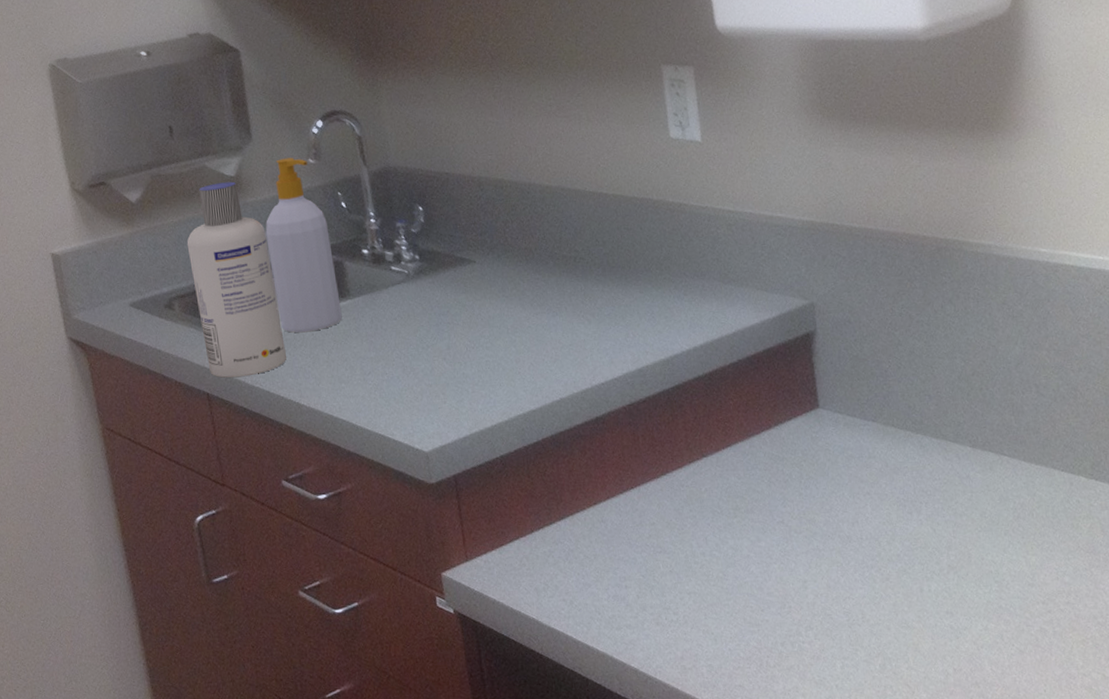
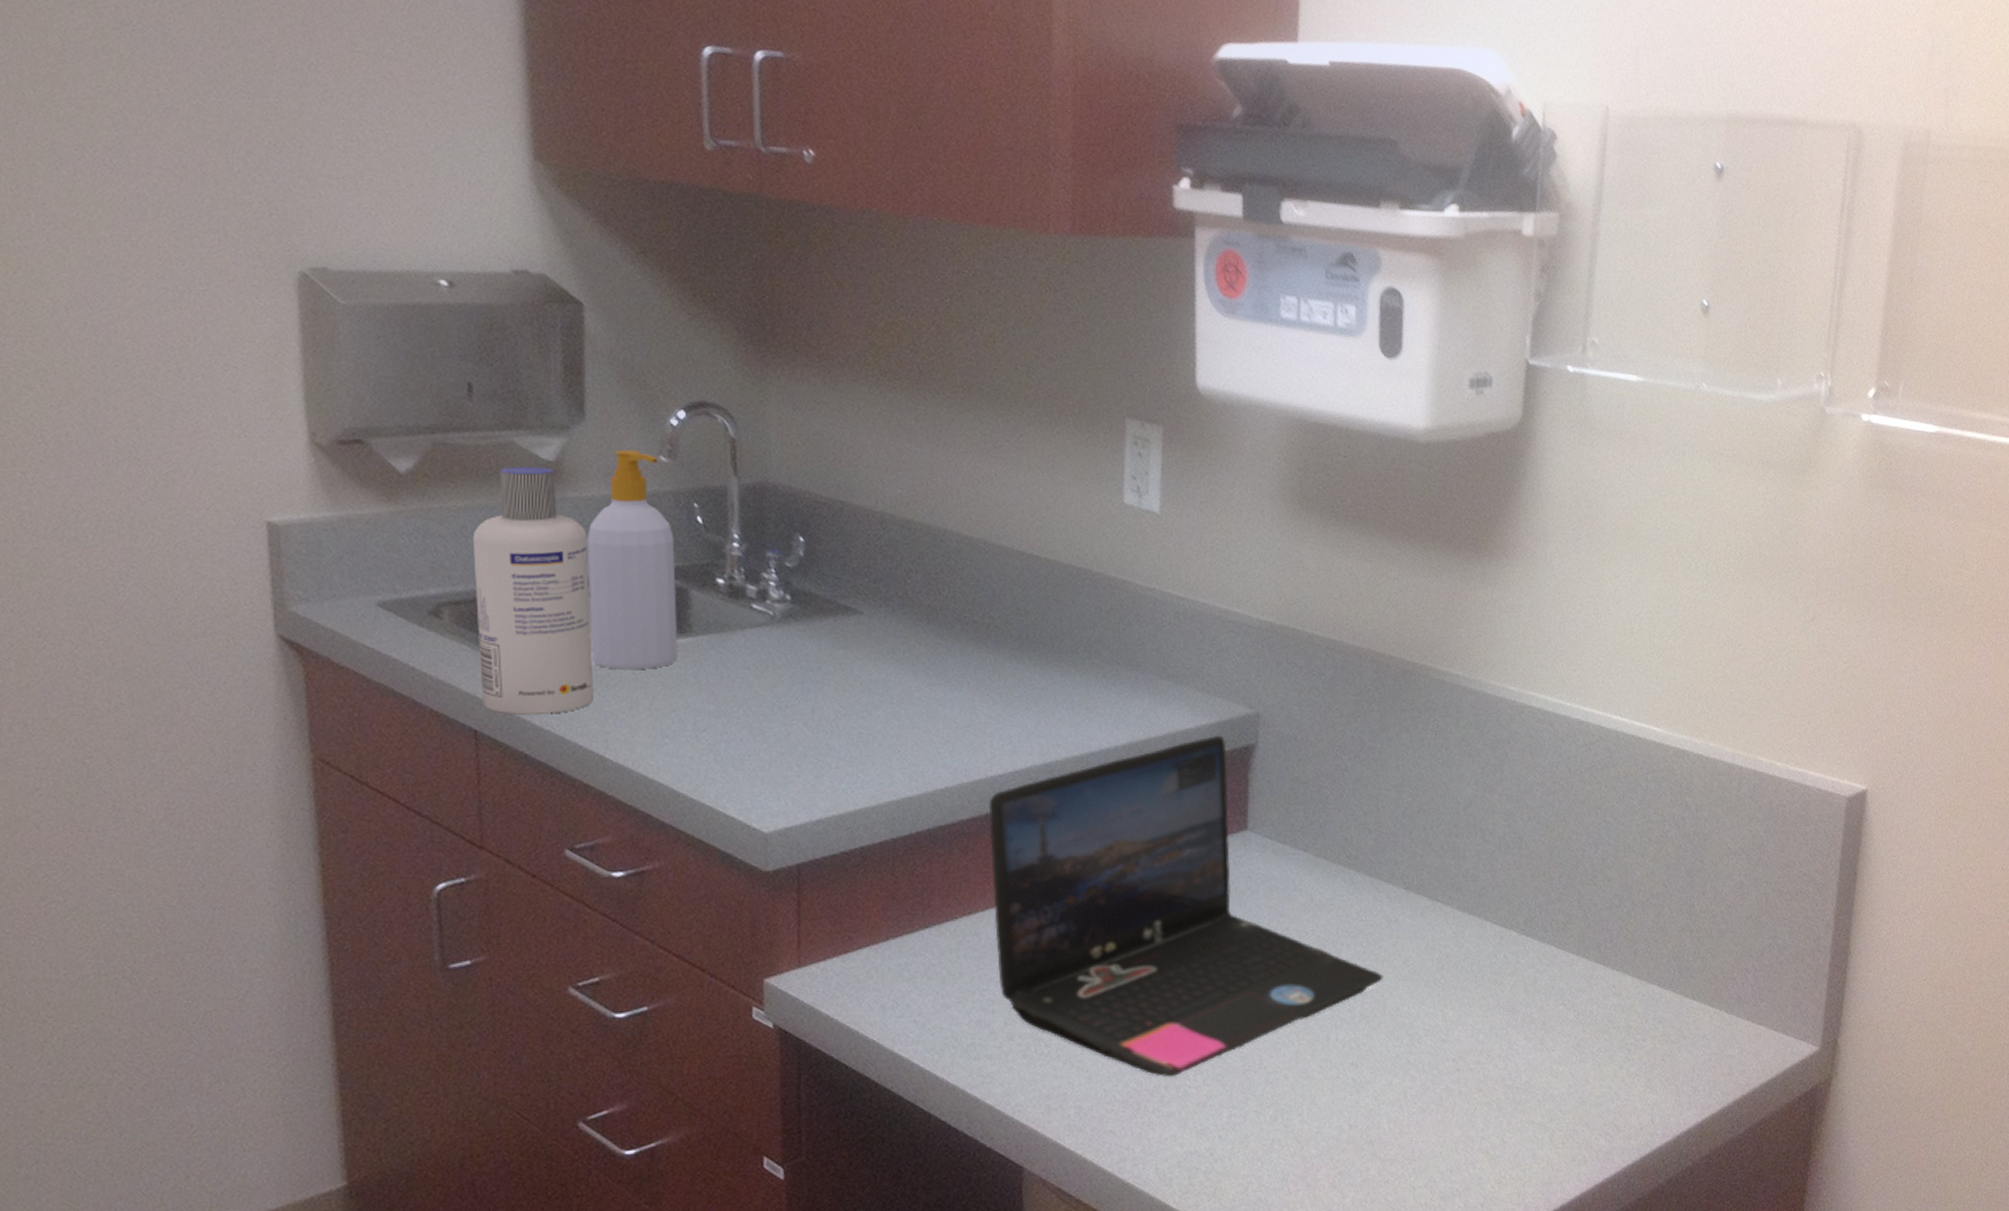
laptop: none [596,326,964,635] -> present [988,735,1383,1078]

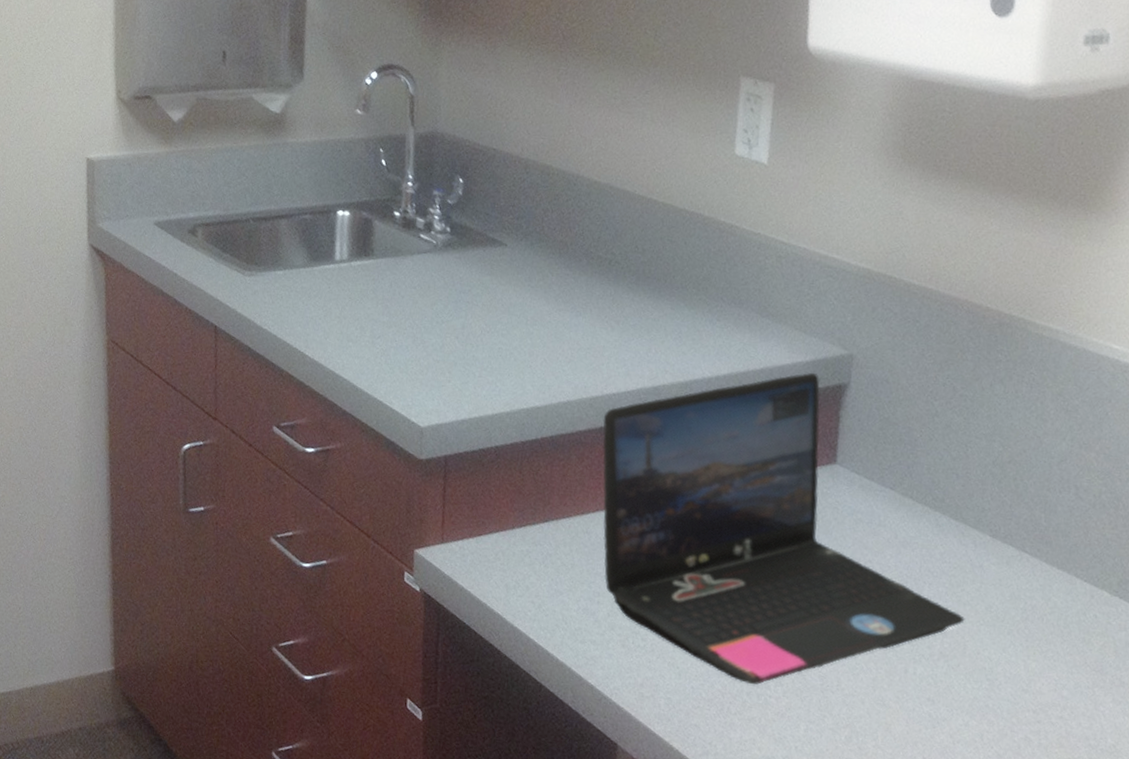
screw cap bottle: present [472,466,594,715] -> none [220,117,301,317]
soap bottle: present [586,449,678,670] -> none [299,104,364,285]

